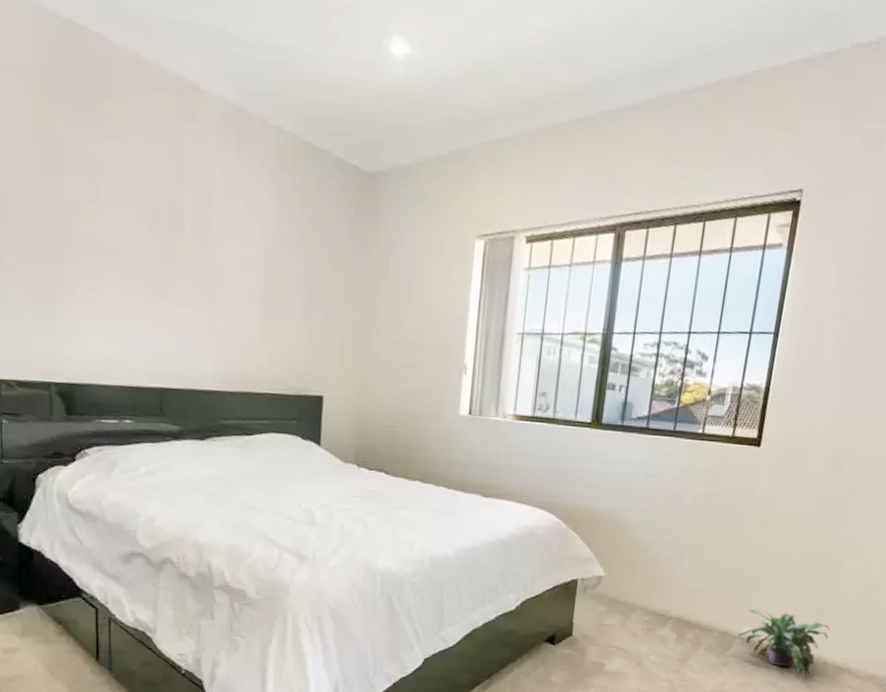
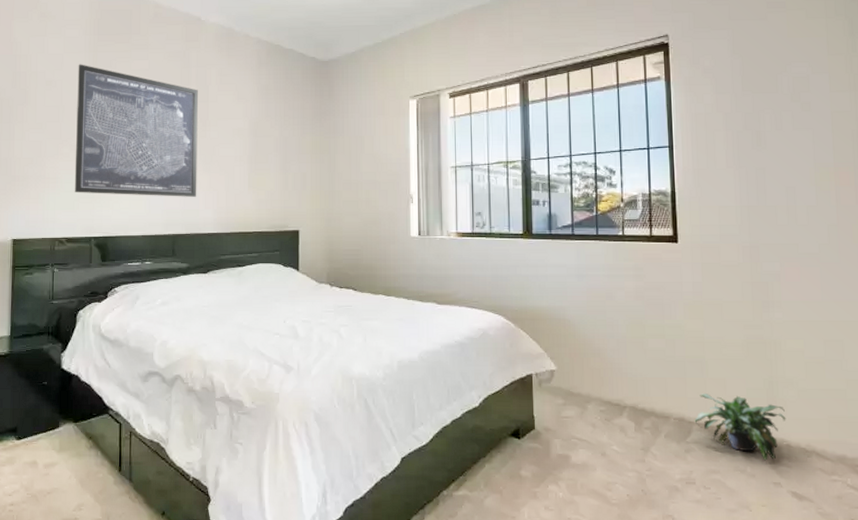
wall art: none [21,135,195,342] -> present [74,64,198,197]

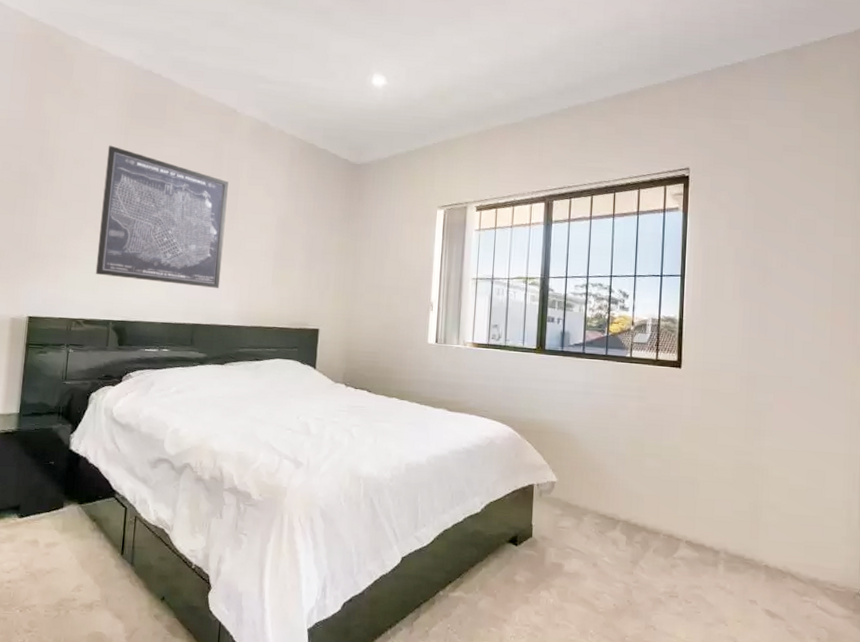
potted plant: present [694,394,786,461] -> none [682,513,767,579]

